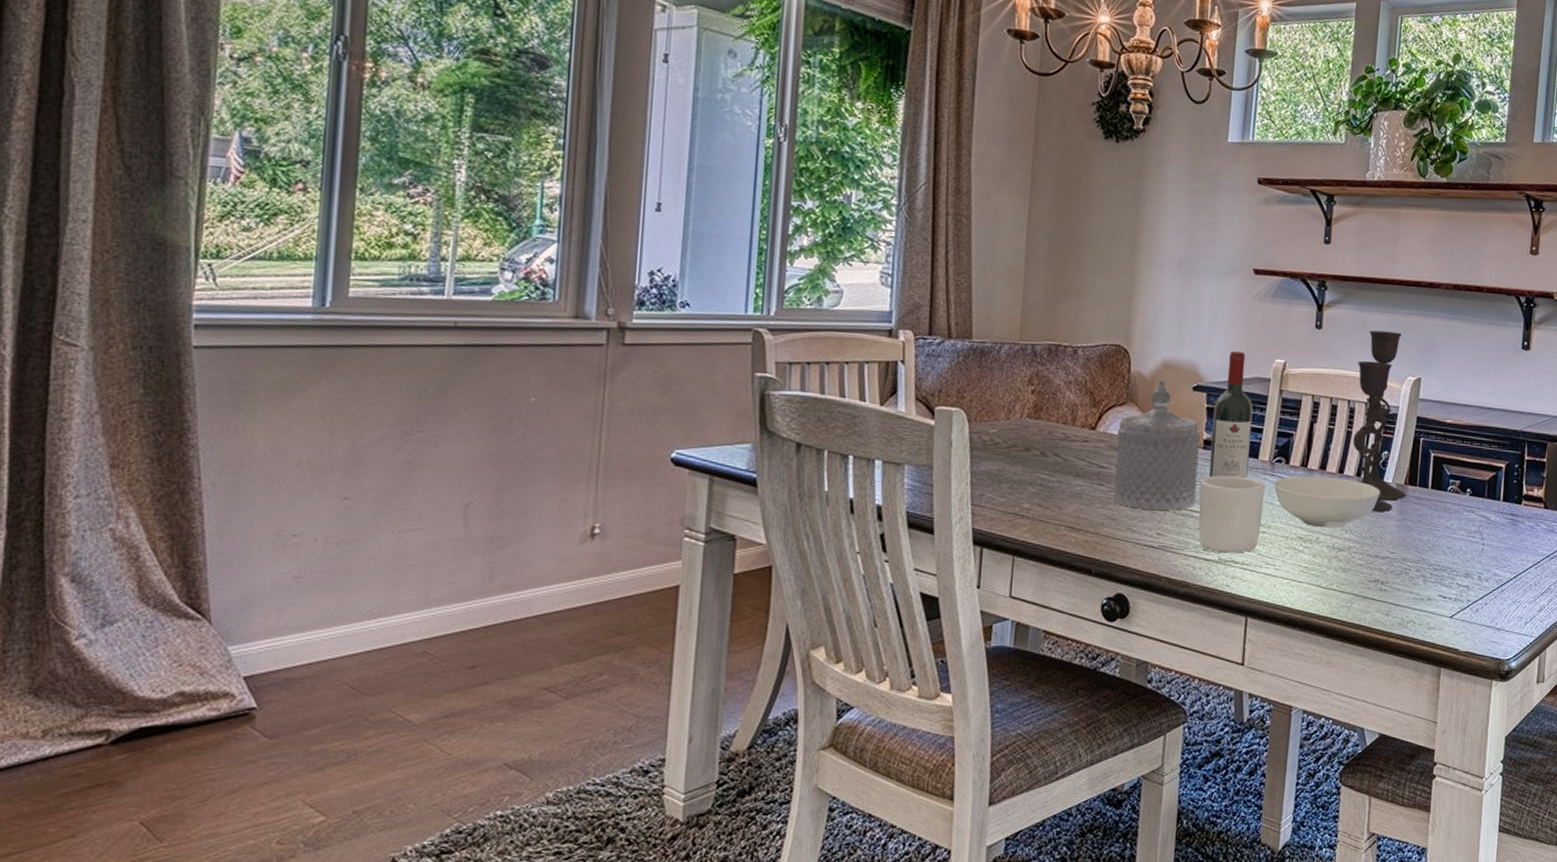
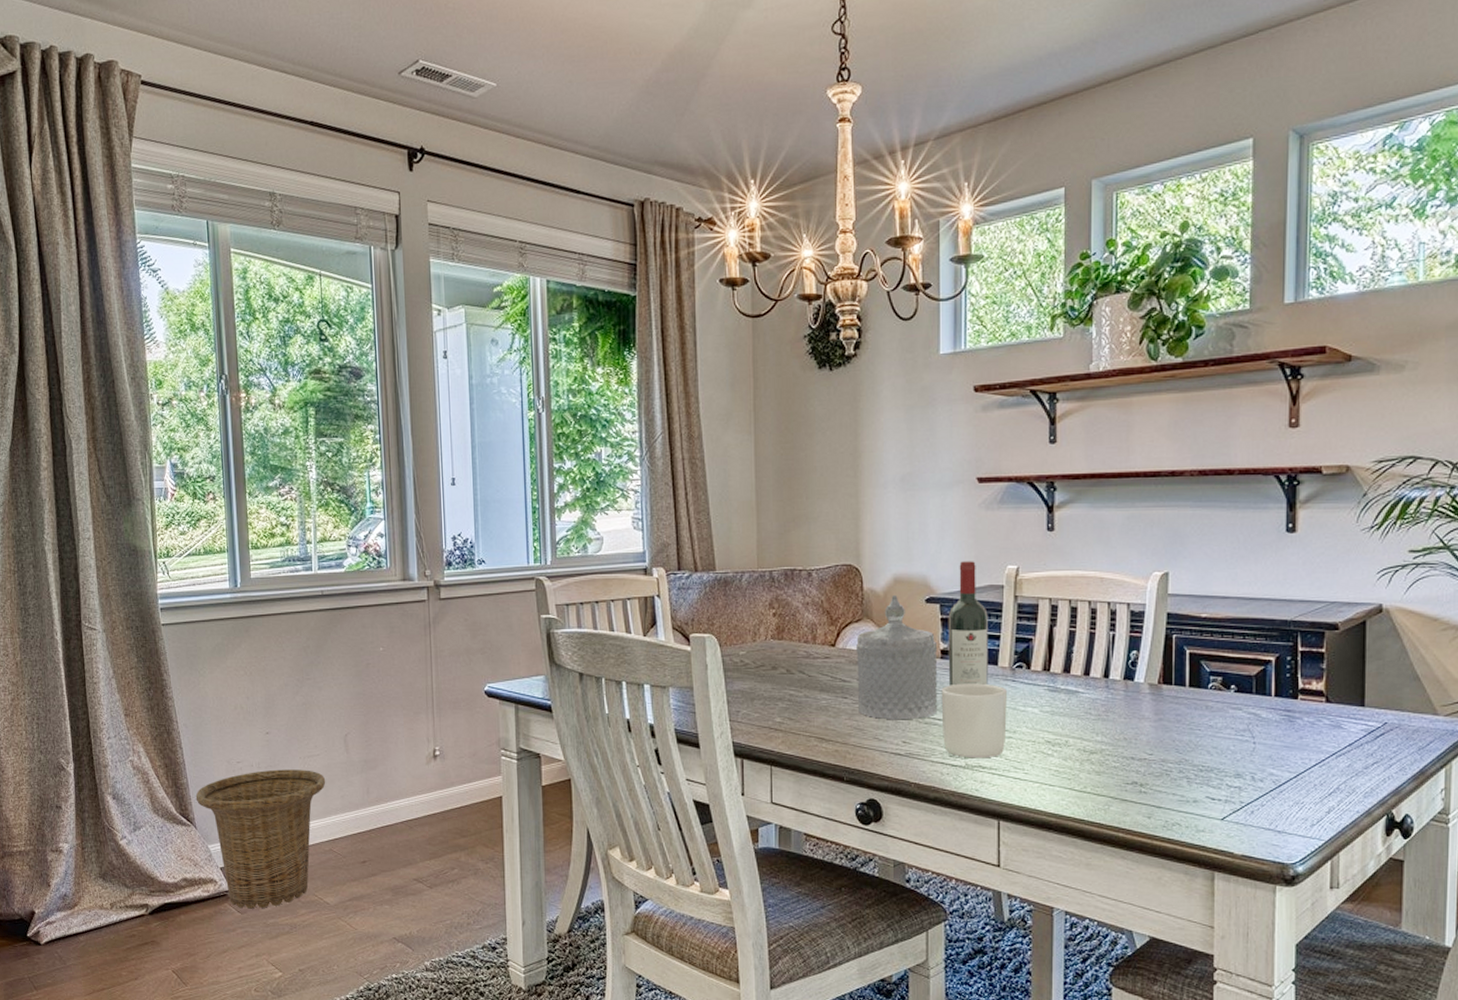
basket: none [215,546,429,732] -> present [195,769,326,909]
bowl: present [1273,476,1381,529] -> none [1015,680,1132,732]
candlestick: present [1353,330,1406,512] -> none [1096,527,1160,714]

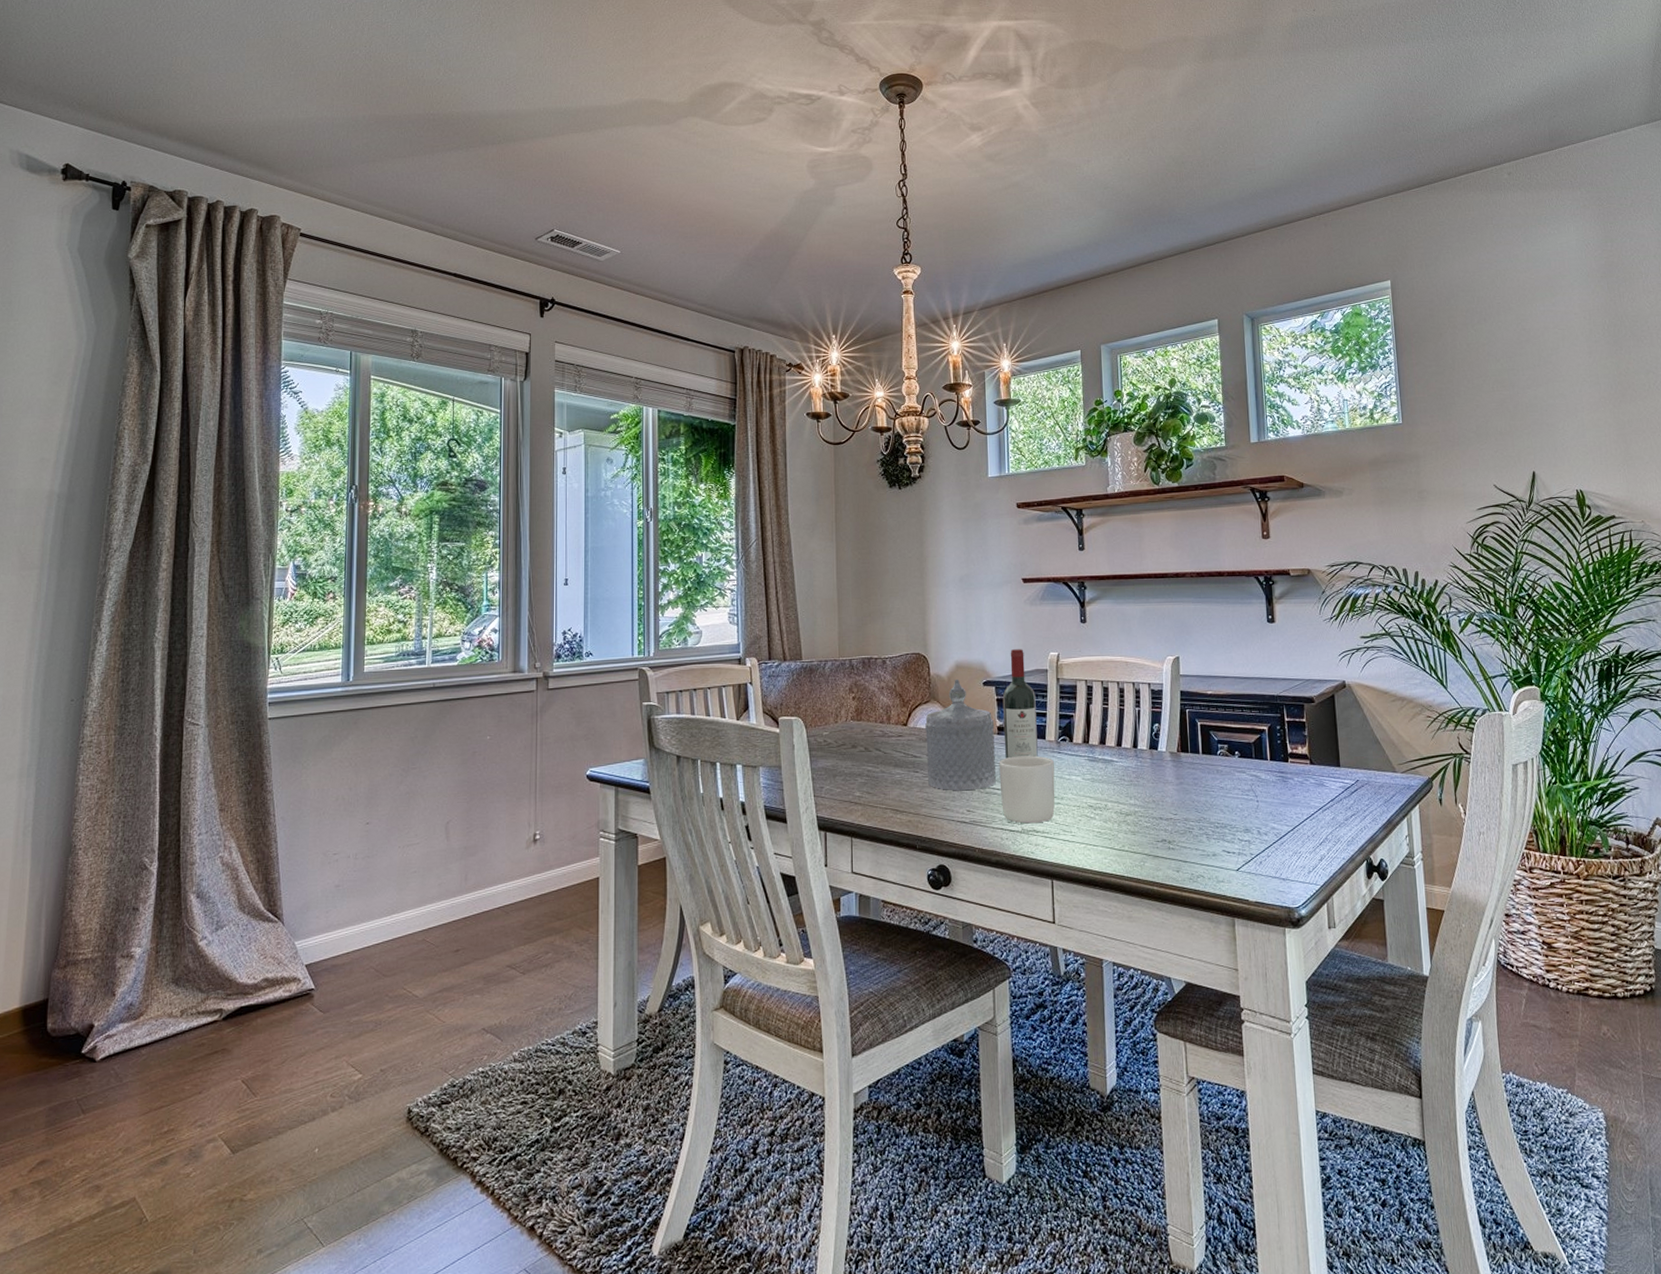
basket: present [195,769,326,909] -> none [286,859,424,1007]

